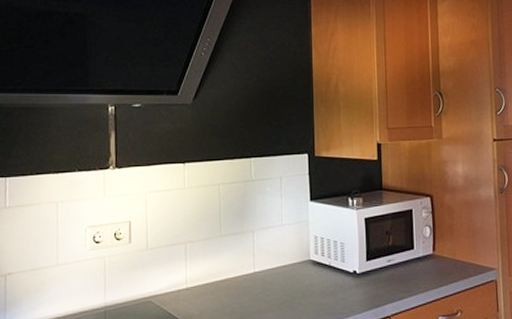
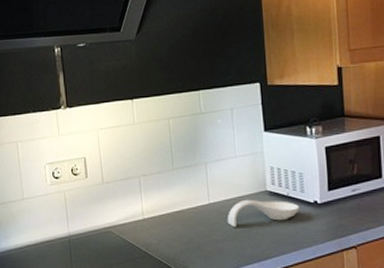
spoon rest: none [271,268,340,297] -> present [227,199,300,227]

